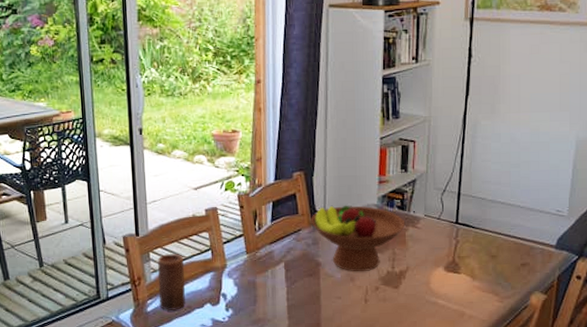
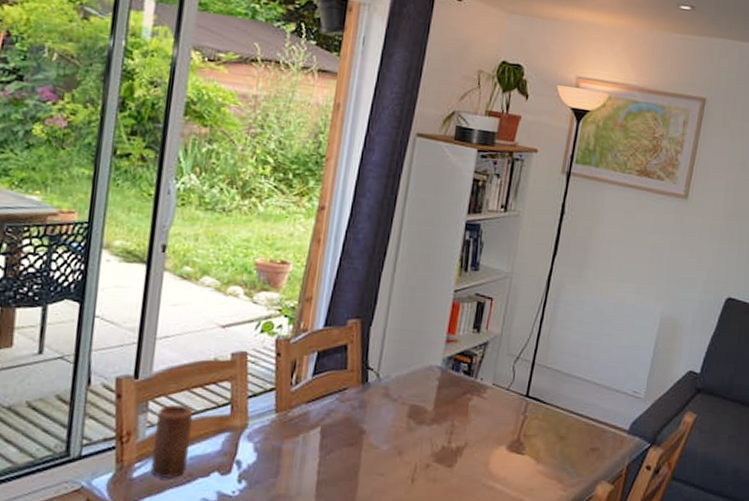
fruit bowl: present [311,205,406,271] -> none [360,362,470,444]

